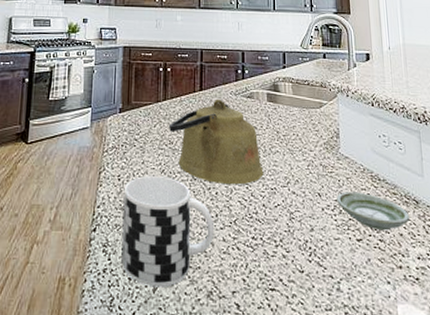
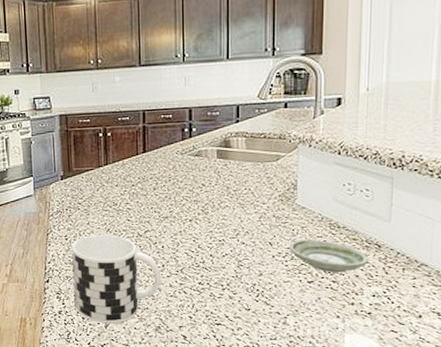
kettle: present [168,98,264,185] -> none [111,159,212,239]

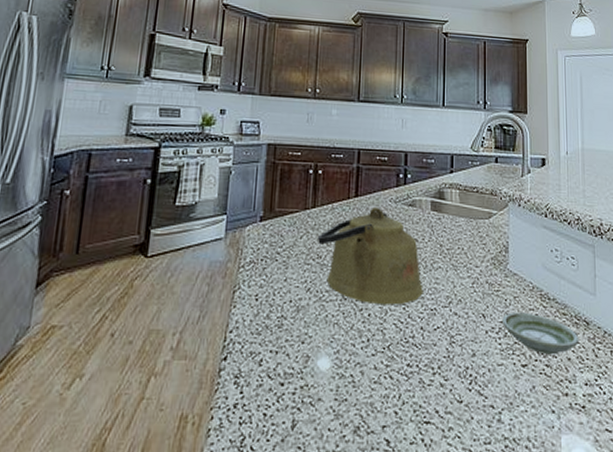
cup: present [71,233,160,324] -> none [255,294,364,424]
kettle: none [111,159,212,239] -> present [317,206,423,305]

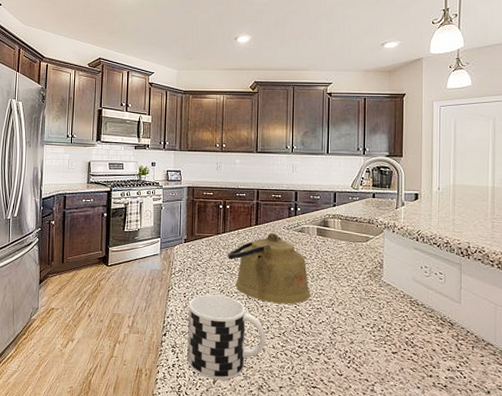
cup: none [255,294,364,424] -> present [187,294,265,380]
saucer: present [502,312,579,355] -> none [376,313,444,347]

